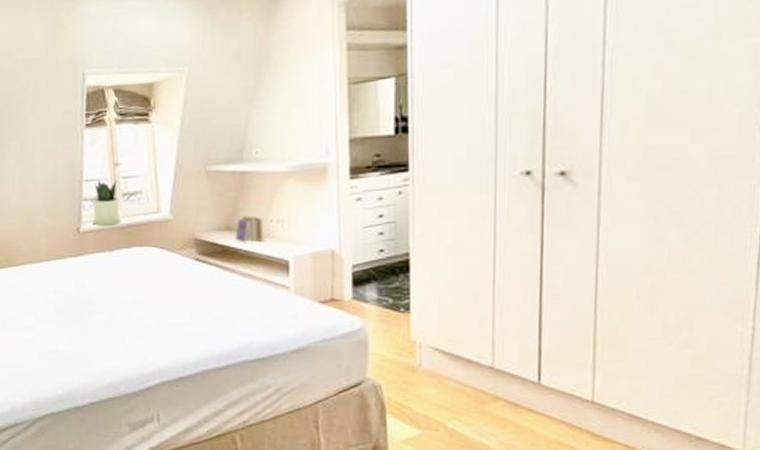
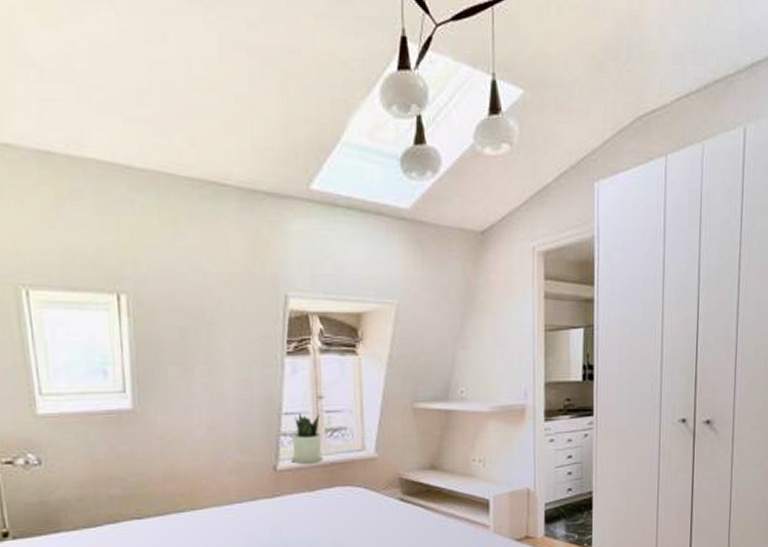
books: present [235,215,265,243] -> none [440,454,468,483]

